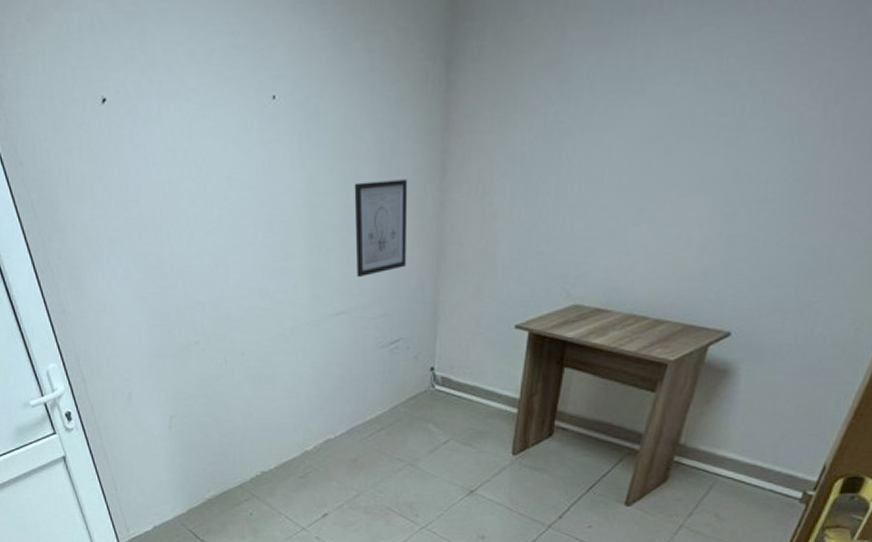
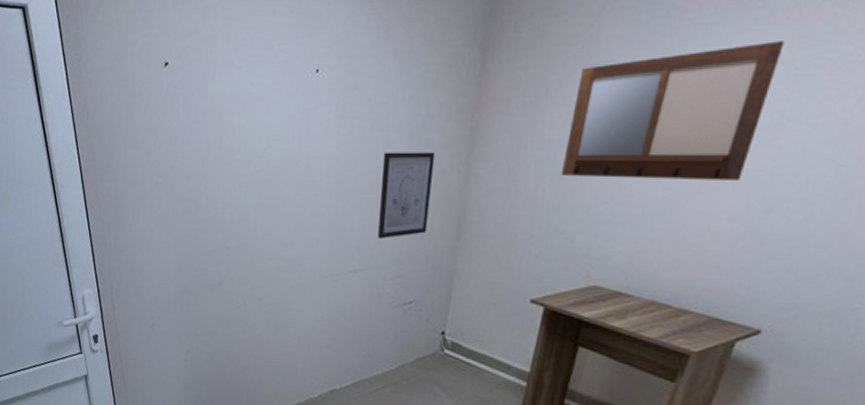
writing board: none [535,34,742,193] -> present [560,41,784,181]

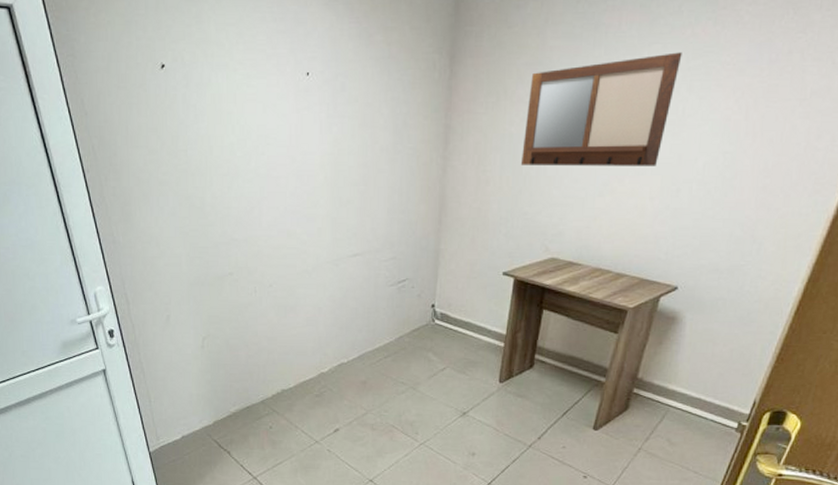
wall art: present [378,152,436,240] -> none [371,147,417,226]

